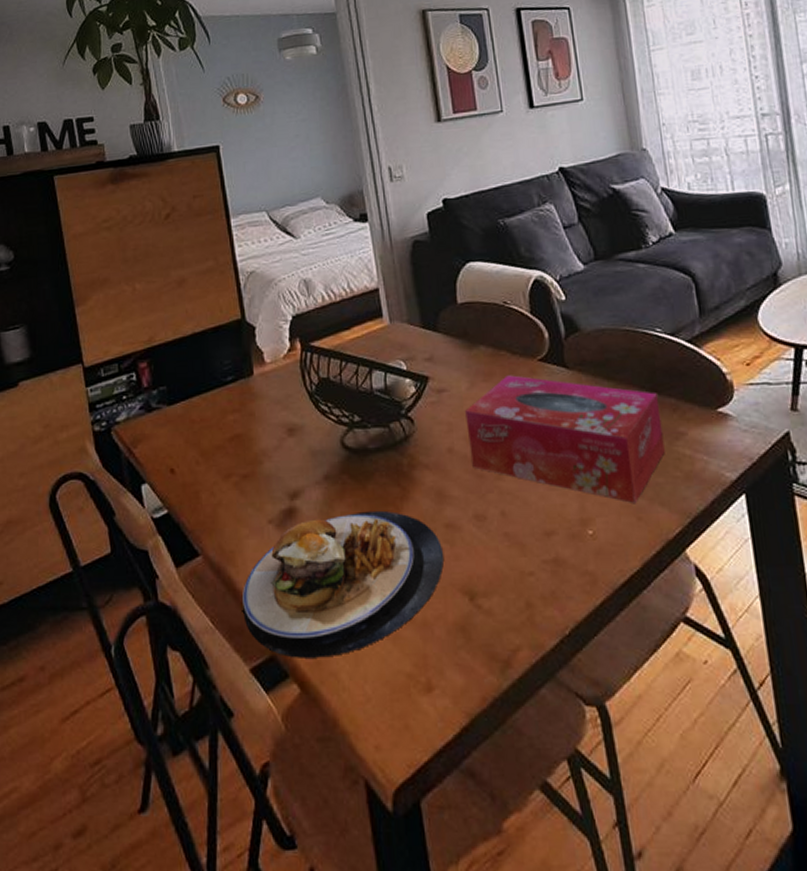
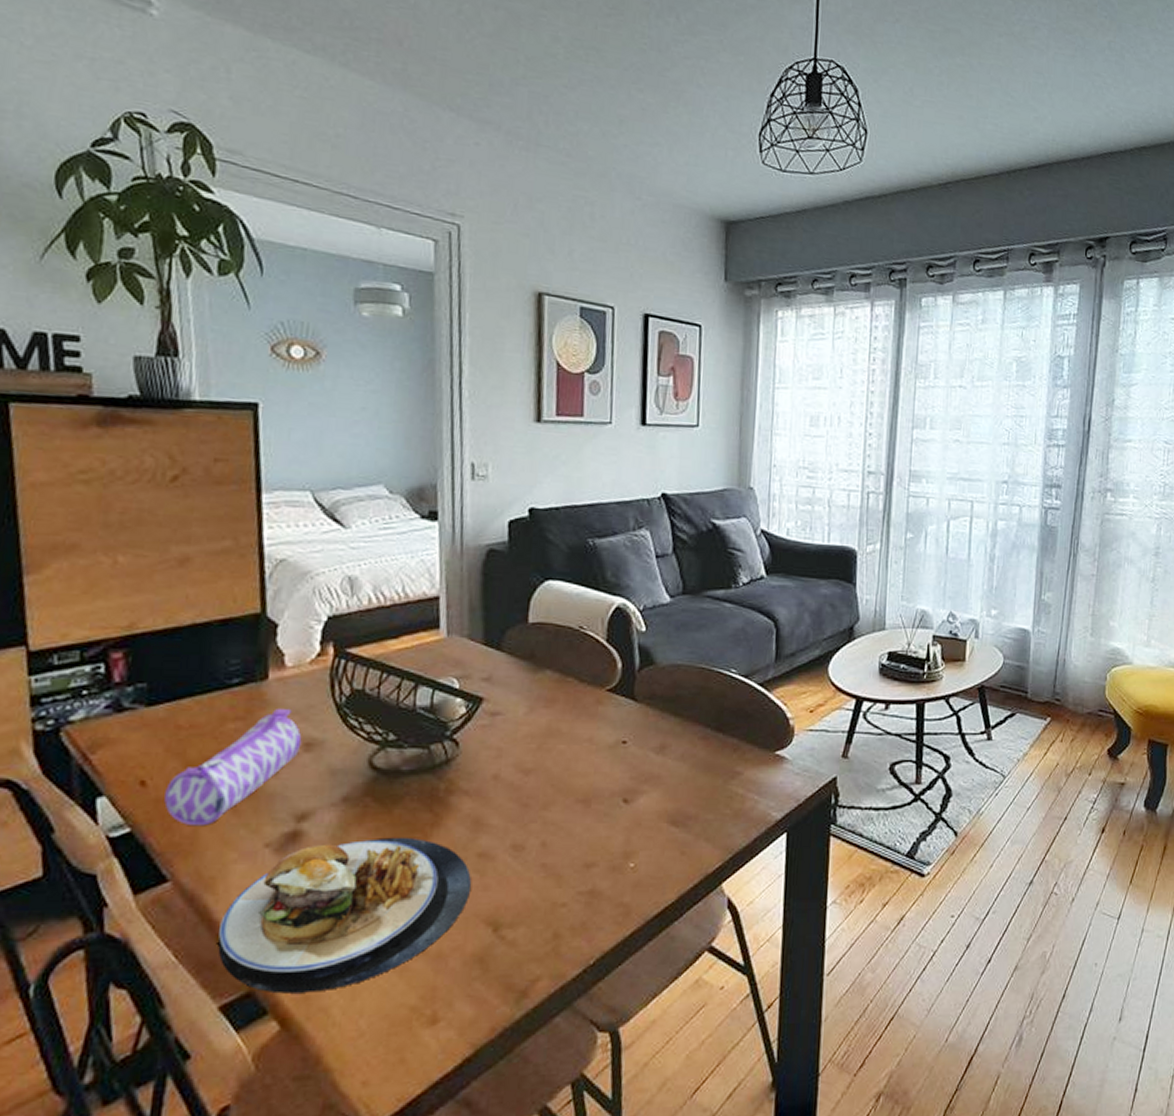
pencil case: none [189,400,286,507] -> present [164,709,302,827]
tissue box: present [465,375,665,503] -> none [517,703,722,838]

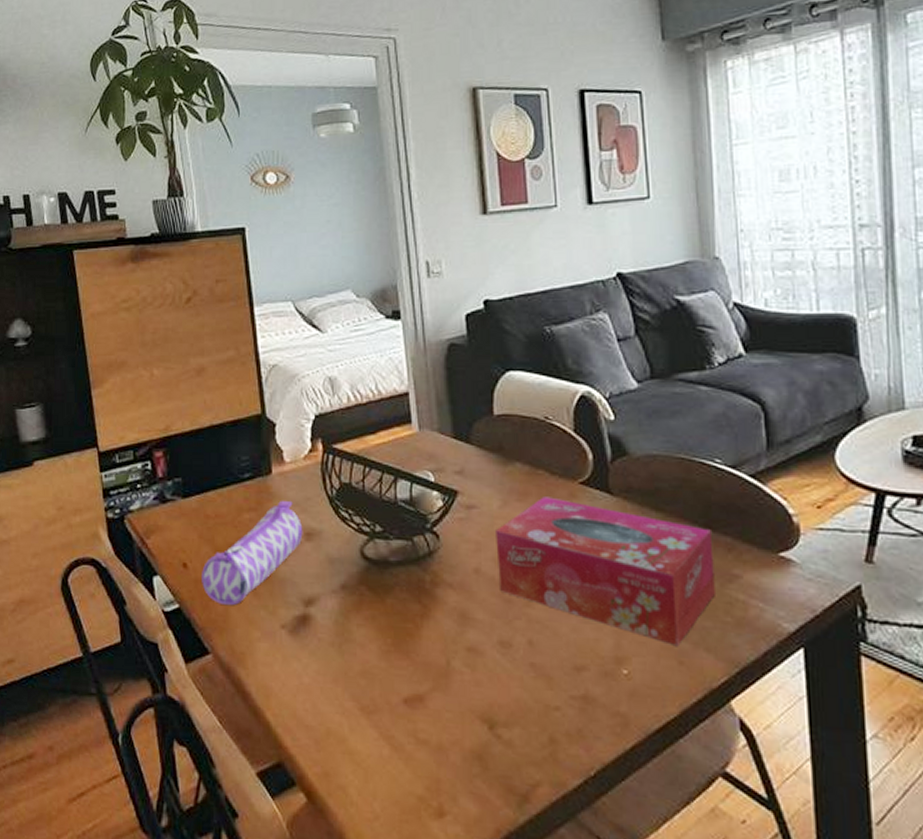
plate: present [218,837,471,994] -> none [252,625,463,770]
tissue box: none [517,703,722,838] -> present [496,497,715,646]

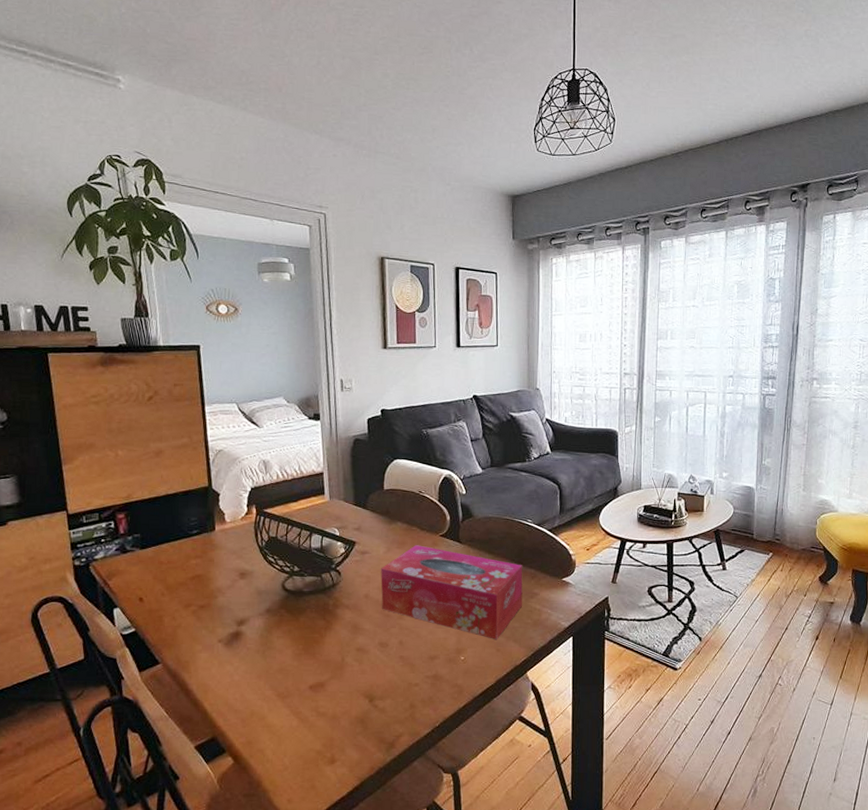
pencil case: present [202,501,303,606] -> none [155,550,238,628]

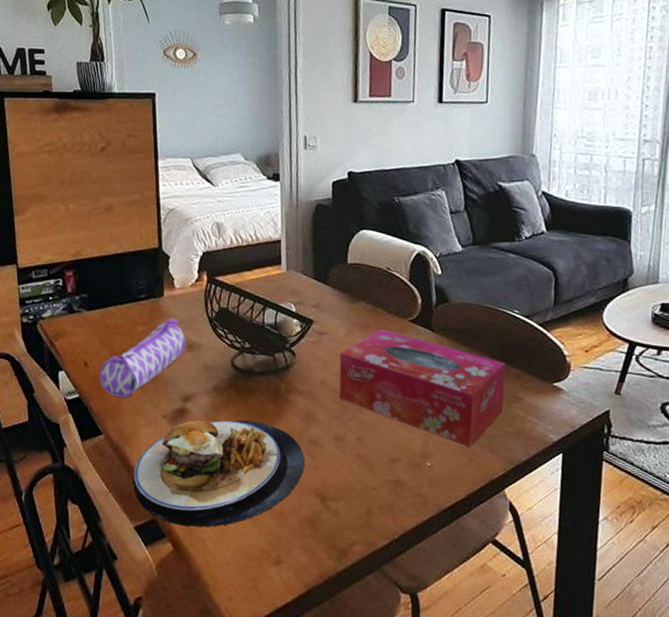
pencil case: none [155,550,238,628] -> present [99,318,186,398]
plate: none [192,636,353,739] -> present [133,420,305,527]

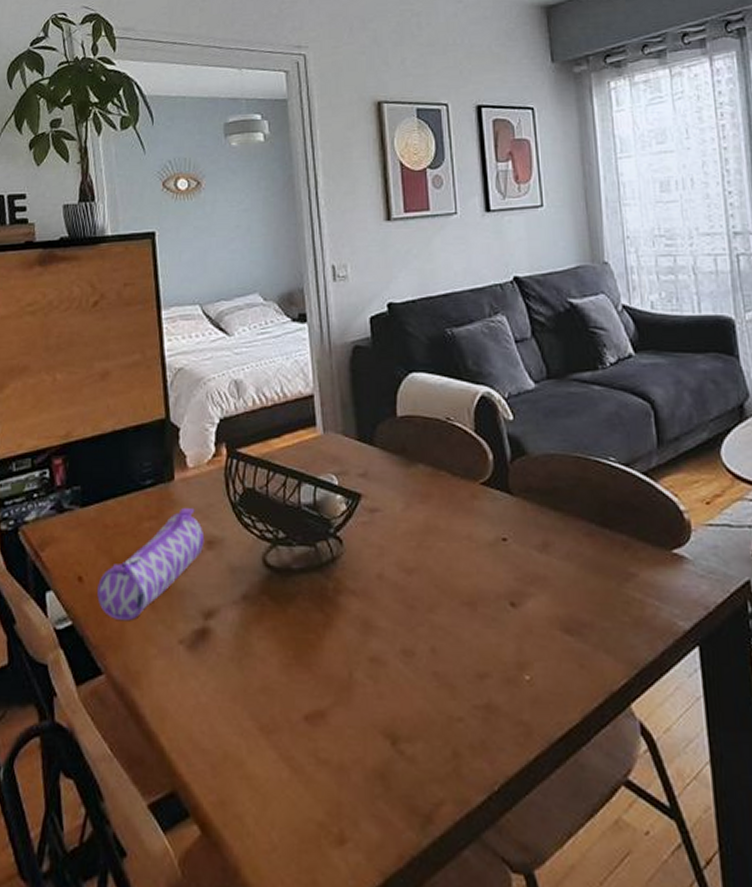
plate: present [133,420,305,527] -> none [145,637,365,798]
tissue box: present [339,329,506,447] -> none [399,498,613,648]

